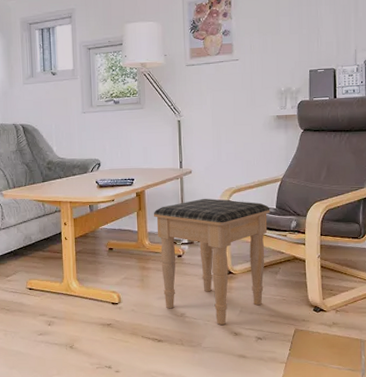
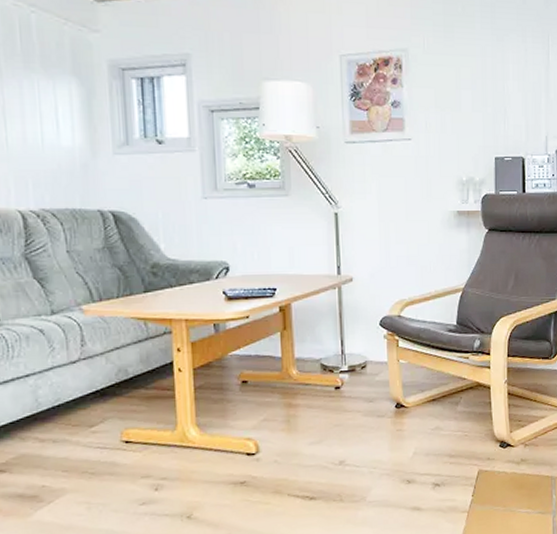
footstool: present [153,199,270,325] -> none [302,313,450,472]

